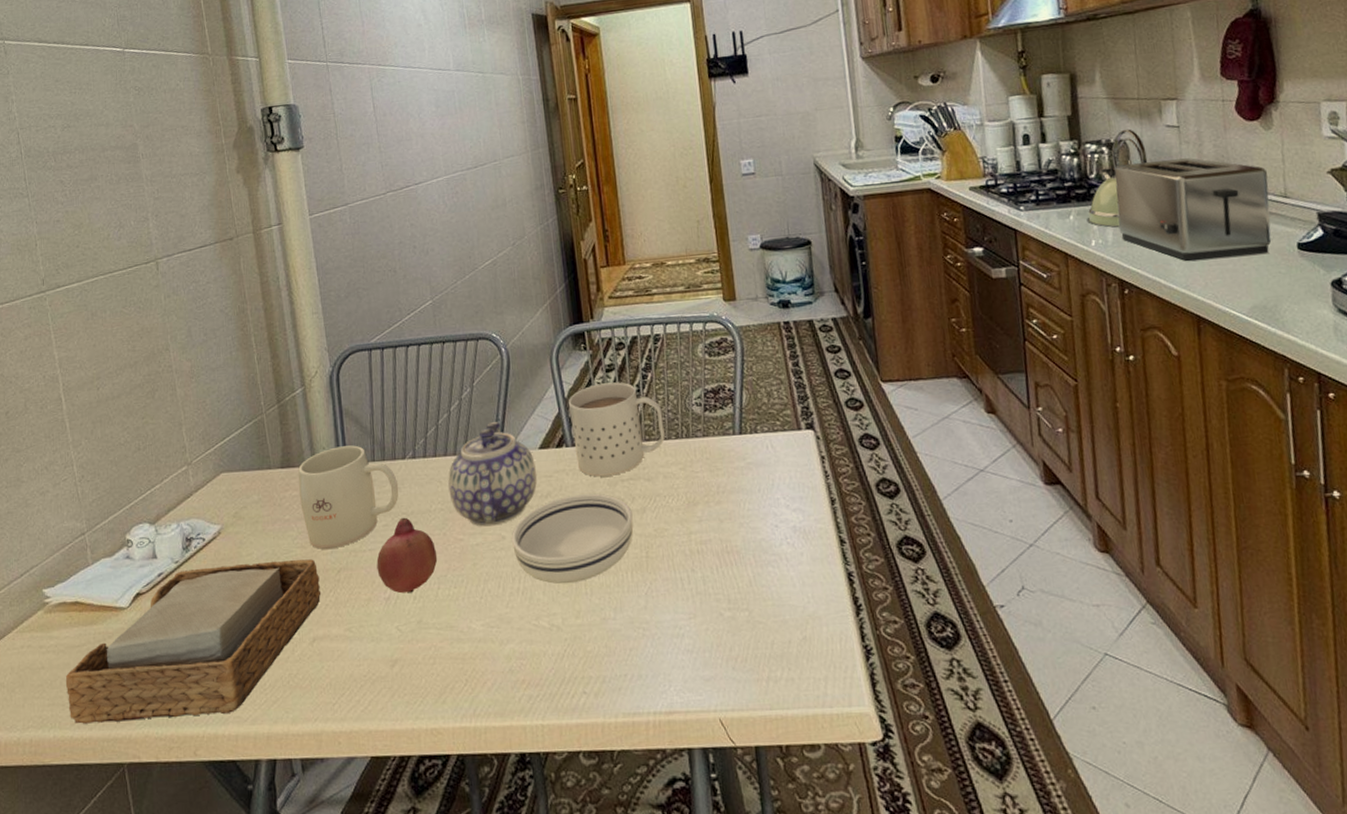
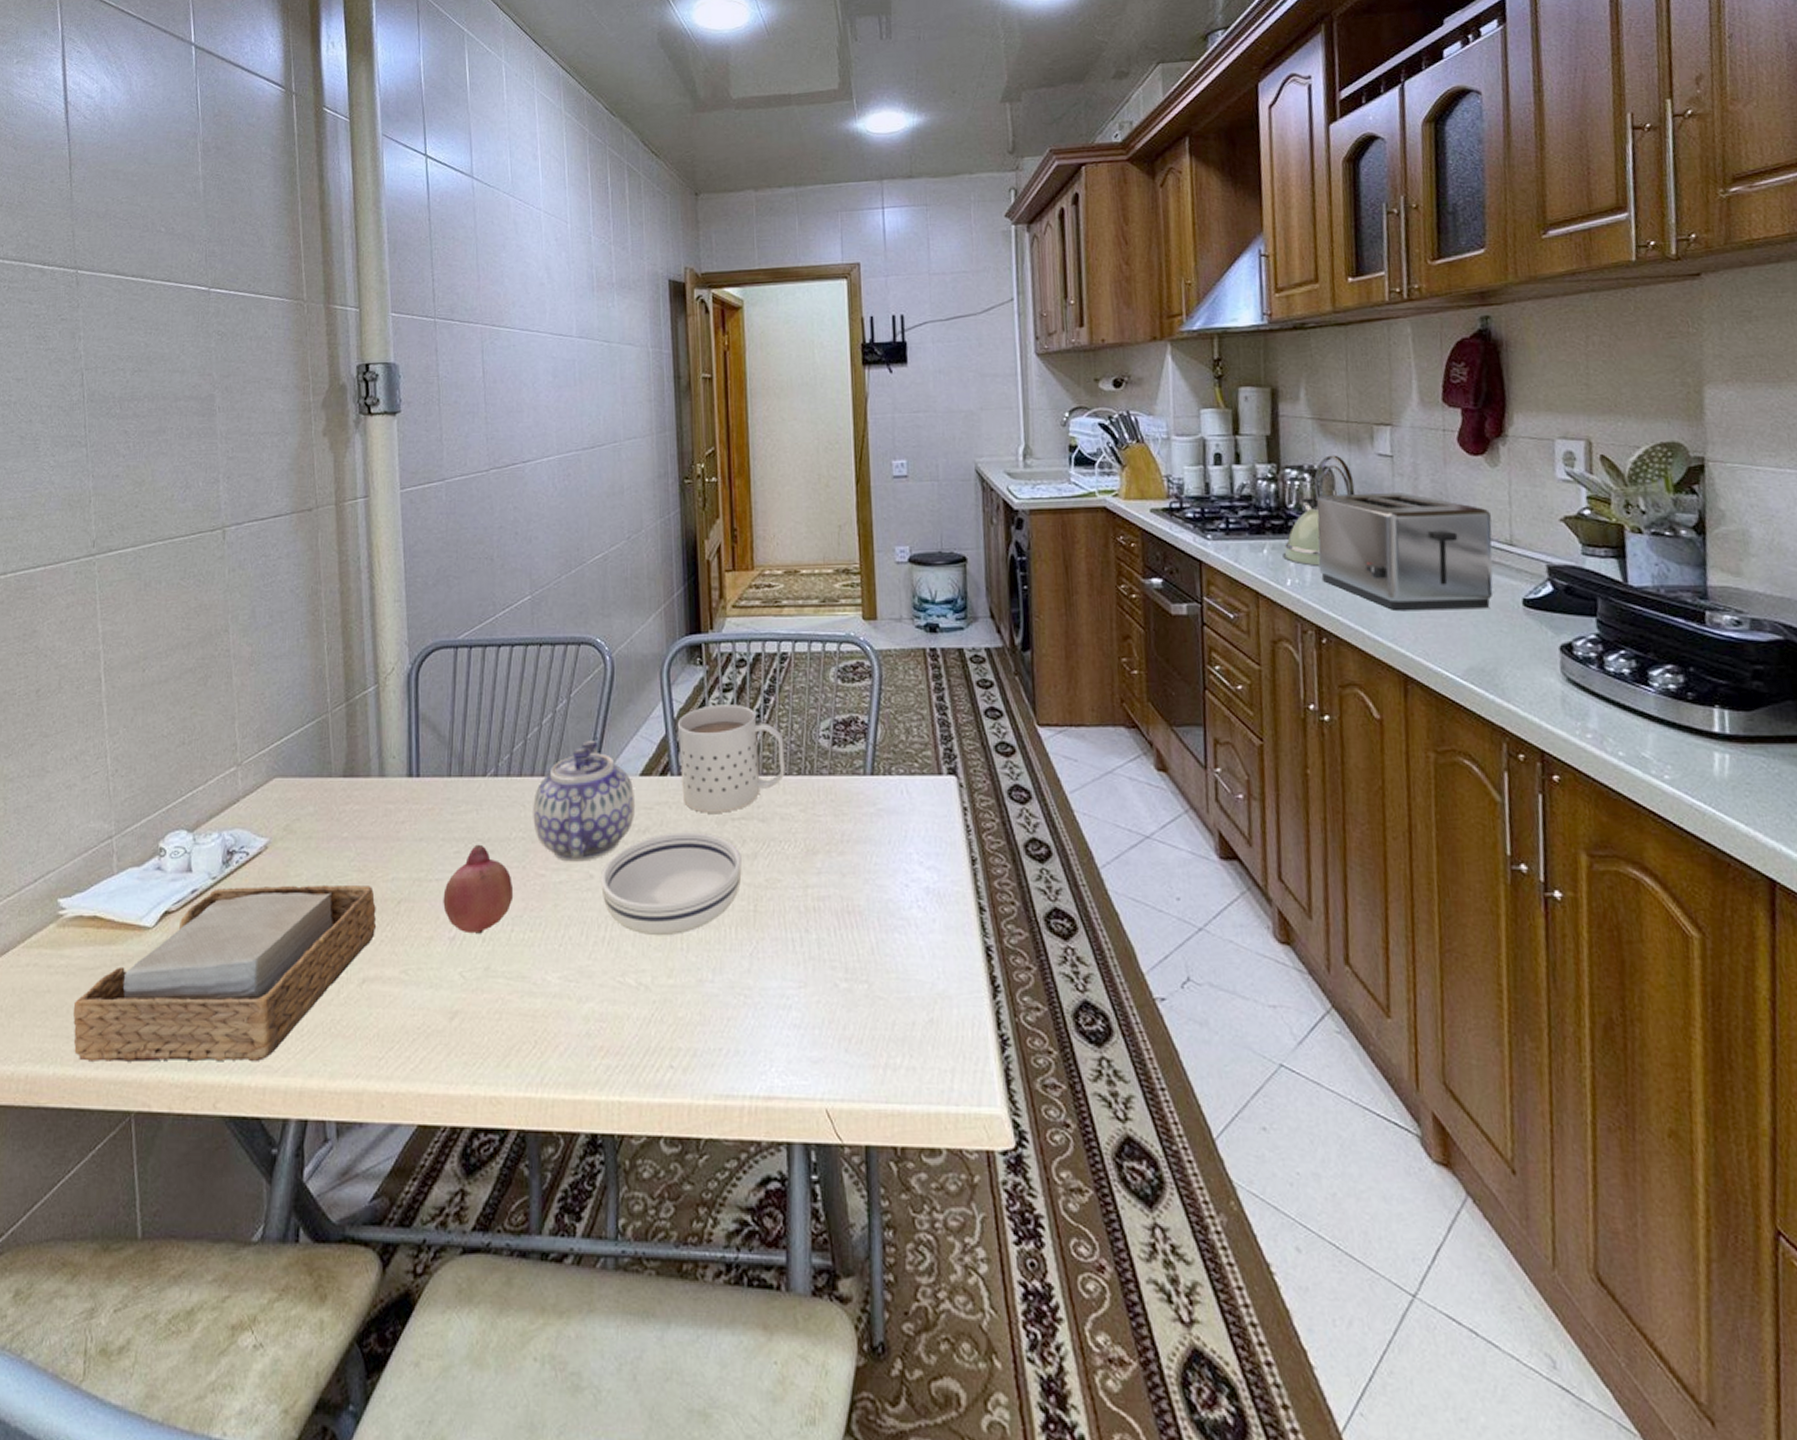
mug: present [298,445,399,550] -> none [361,756,476,876]

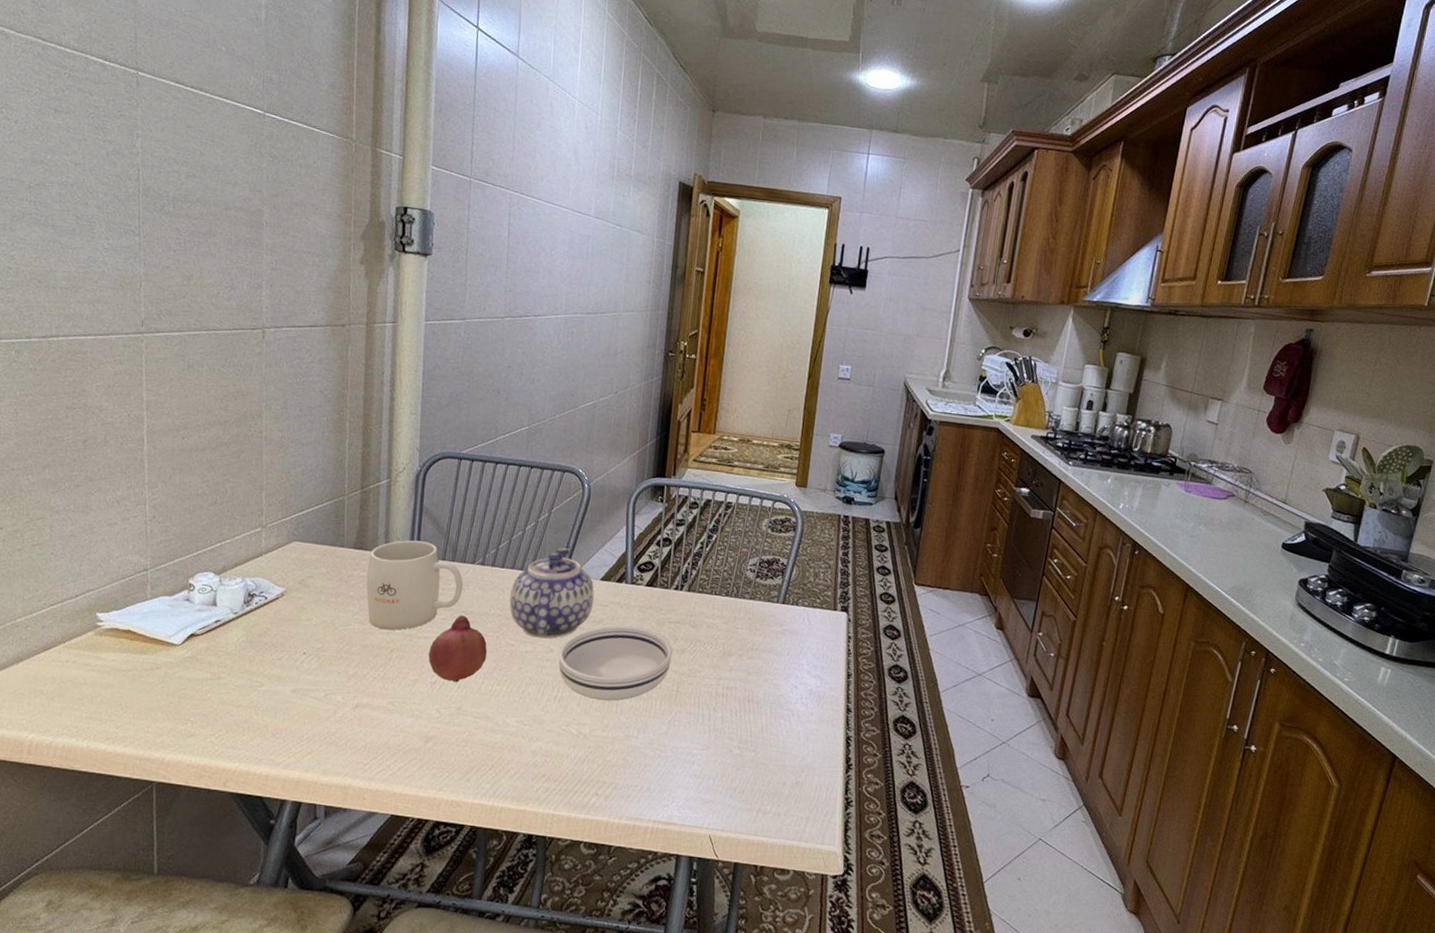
napkin holder: present [72,884,377,1062] -> none [105,622,372,755]
mug: none [361,756,476,876] -> present [366,540,464,630]
mug: present [677,704,787,813] -> none [632,534,719,617]
kettle: present [1283,455,1356,568] -> none [1121,415,1186,498]
toaster: present [1317,493,1494,612] -> none [1145,445,1277,546]

